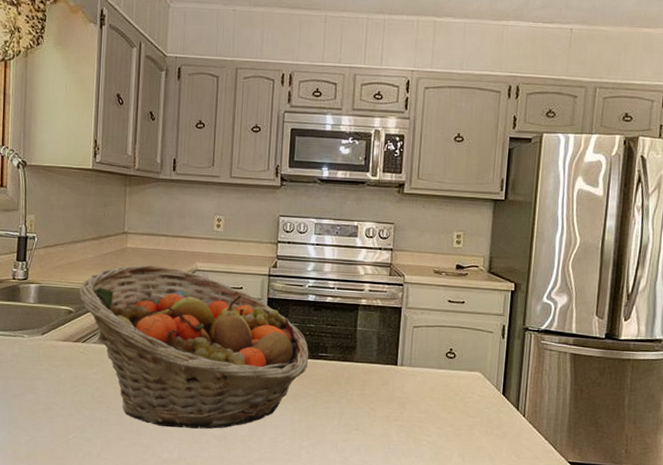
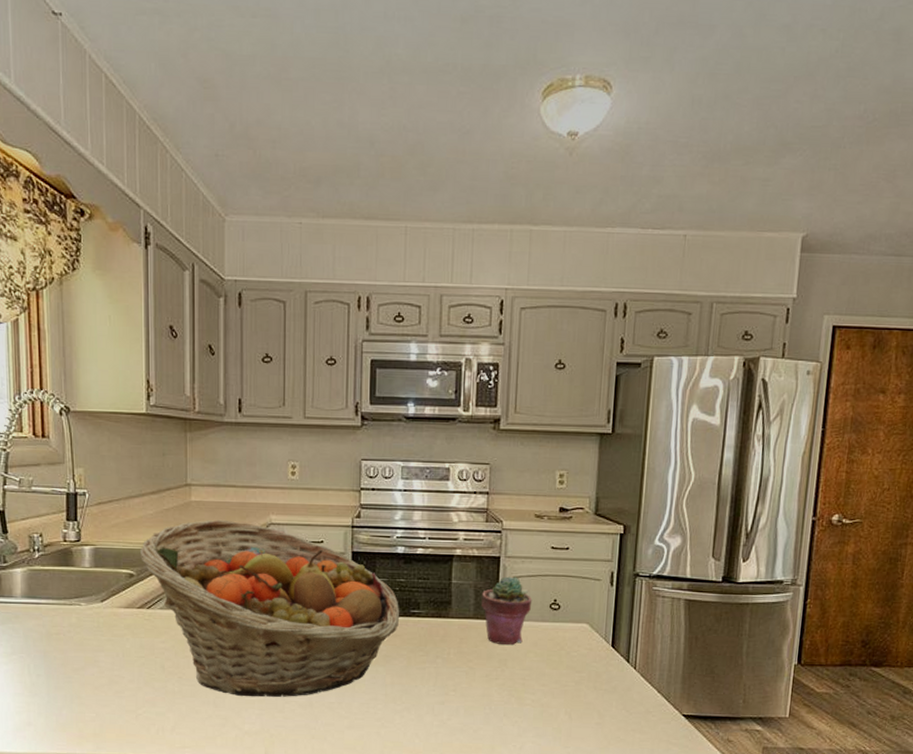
potted succulent: none [383,326,430,389] -> present [481,576,533,645]

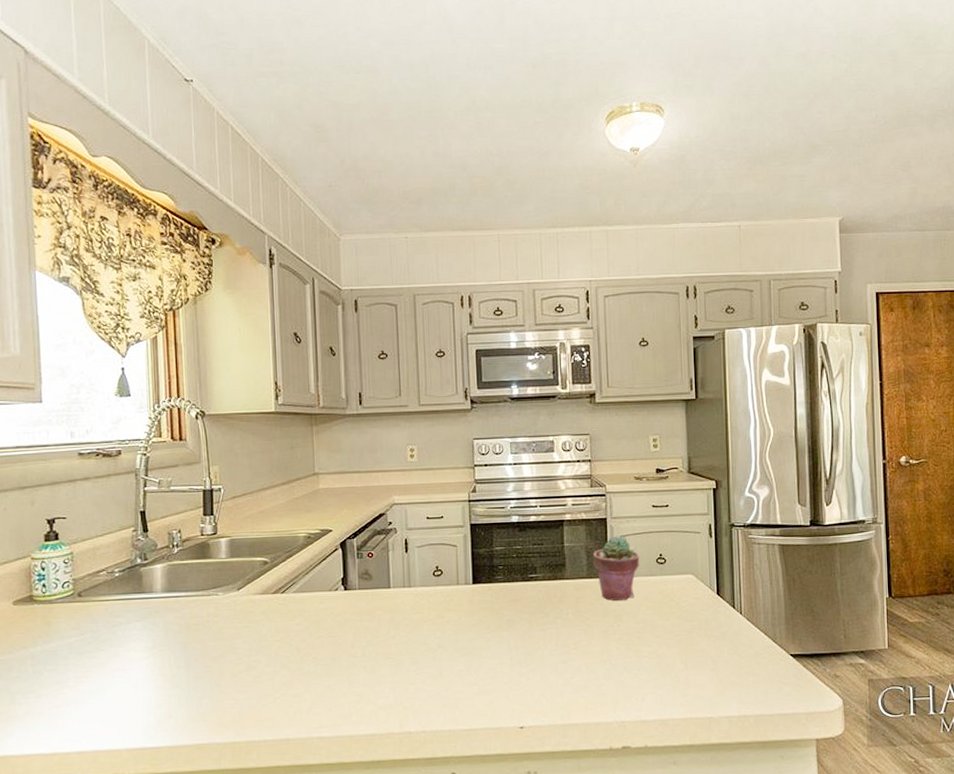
fruit basket: present [140,519,400,698] -> none [273,503,519,672]

